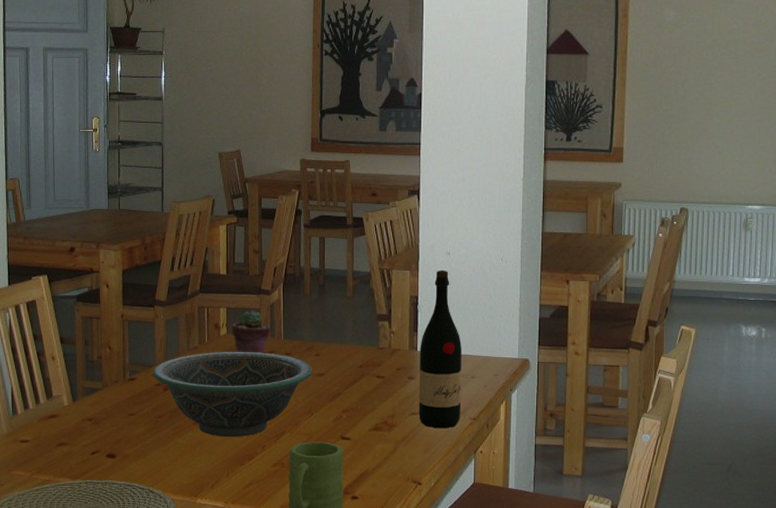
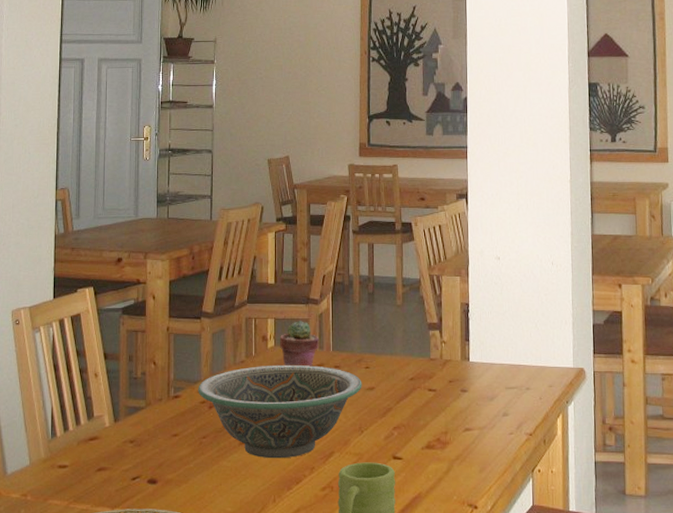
wine bottle: present [419,270,463,429] -> none [472,275,517,446]

